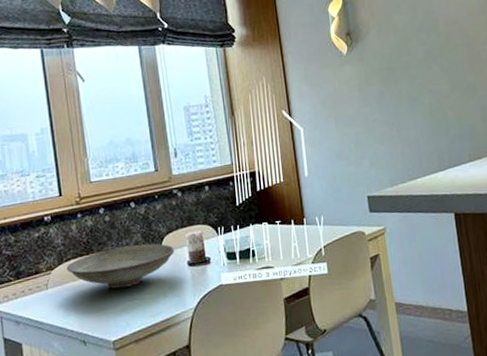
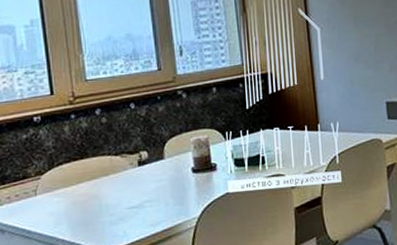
decorative bowl: present [66,243,175,289] -> none [57,148,178,196]

